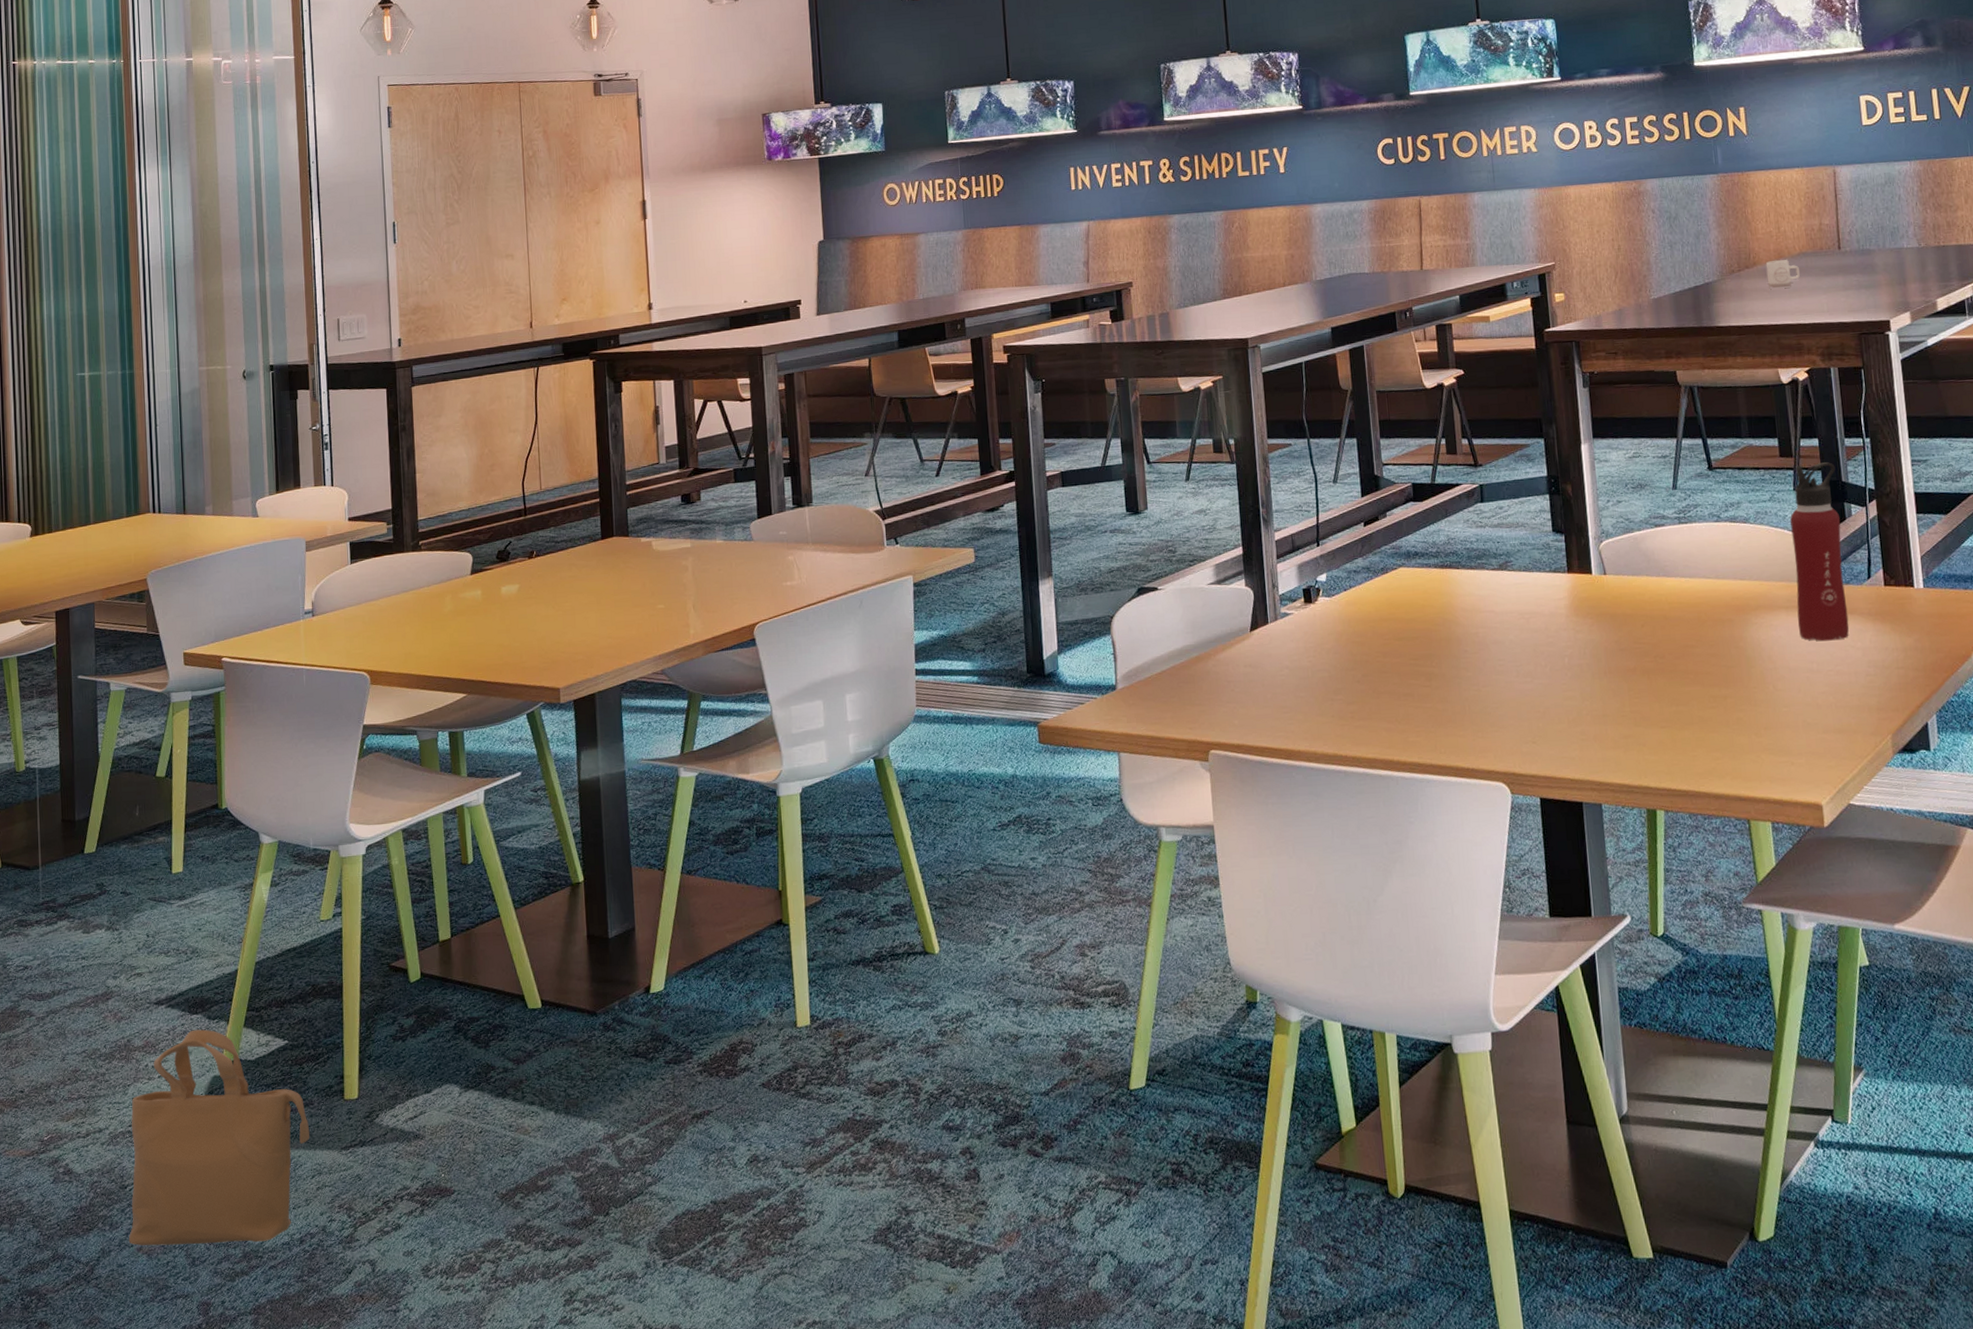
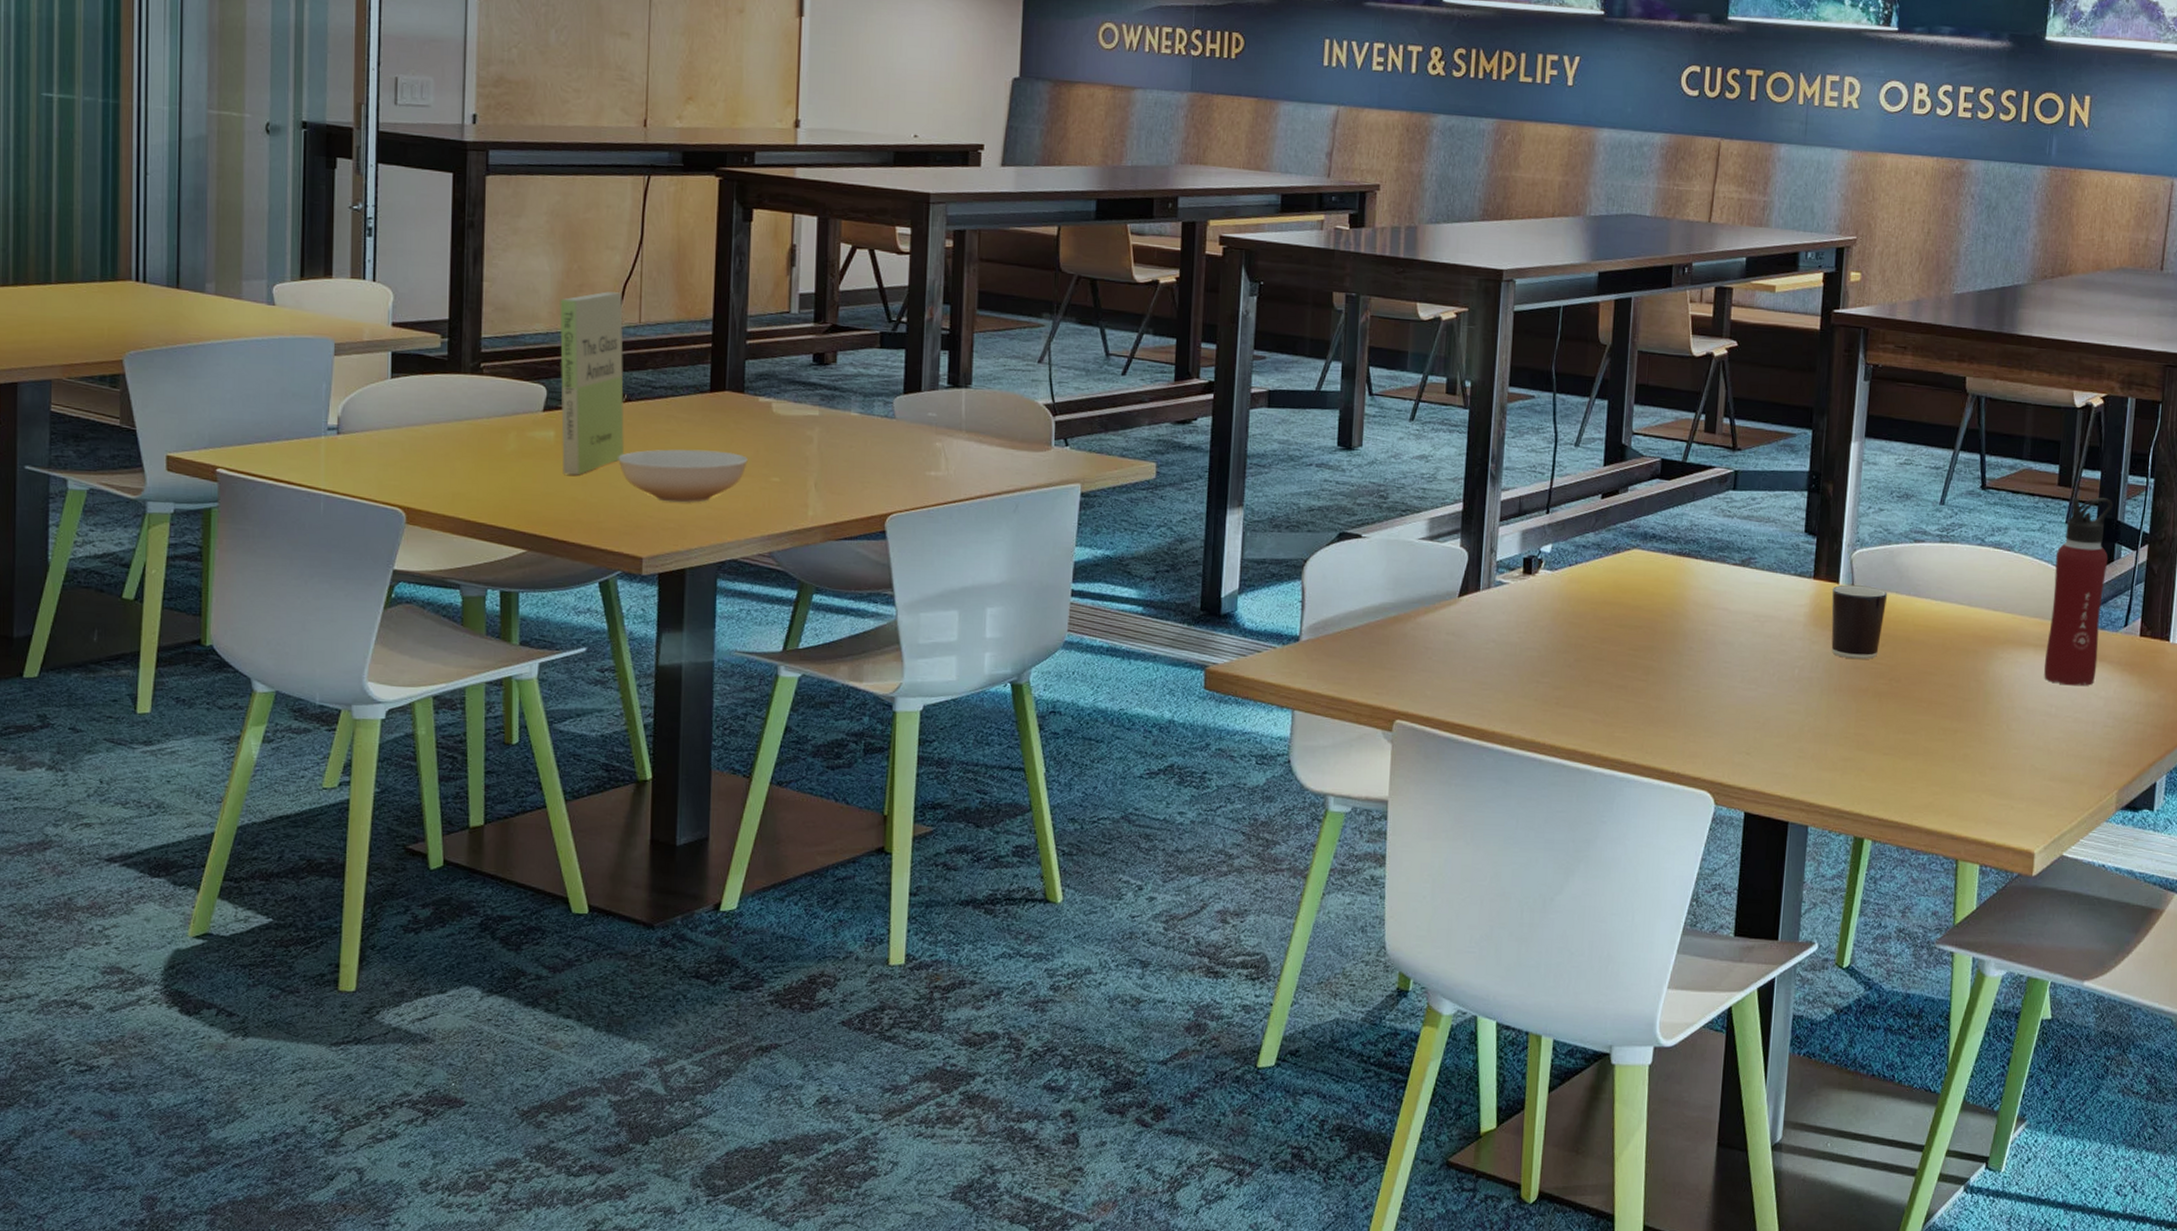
tote bag: present [128,1029,310,1246] -> none [57,895,293,1137]
book: none [477,467,537,626] -> present [559,291,624,475]
bowl: none [533,588,637,638] -> present [618,449,748,503]
mug: none [1586,573,1640,643] -> present [1831,585,1888,660]
mug: present [1765,260,1801,290] -> none [2079,271,2116,305]

